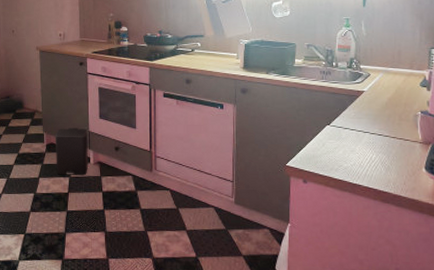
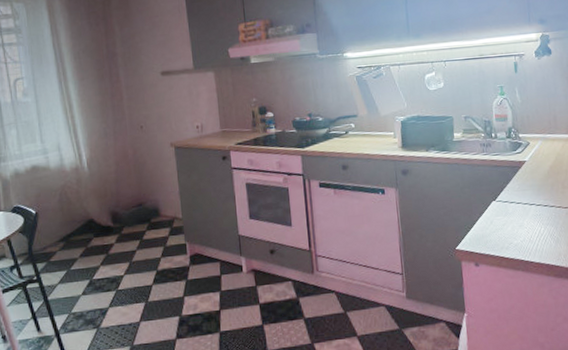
pedal bin: present [55,127,88,176] -> none [199,232,241,291]

